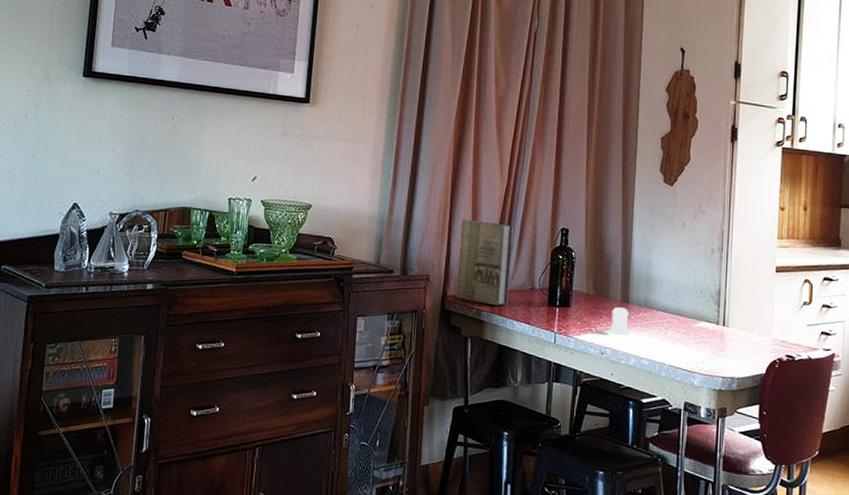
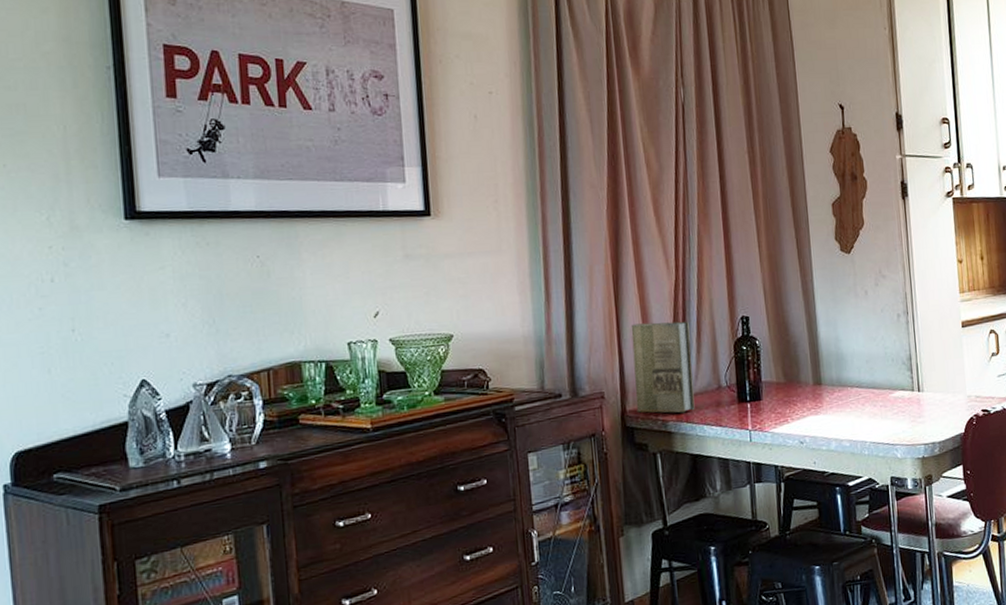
salt shaker: present [607,307,631,336] -> none [804,390,828,422]

